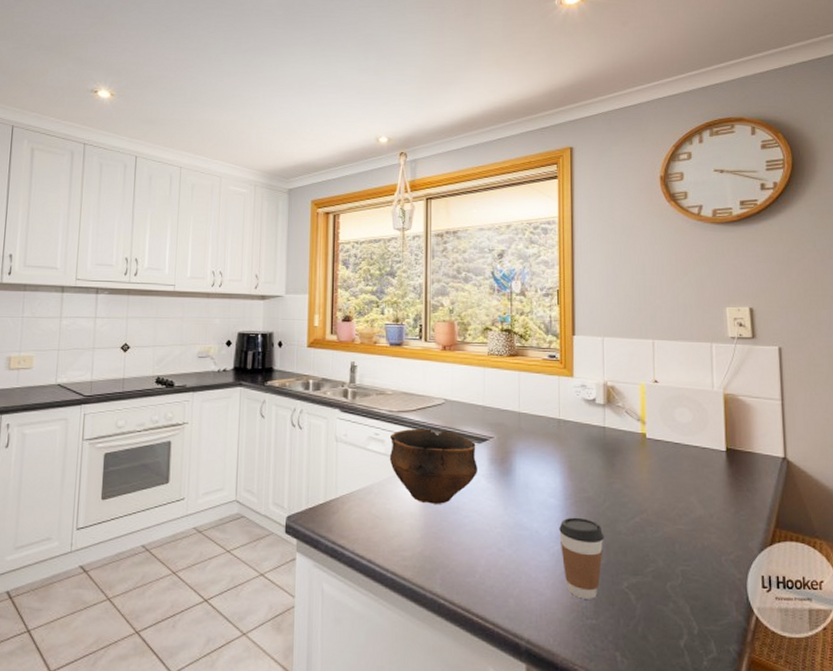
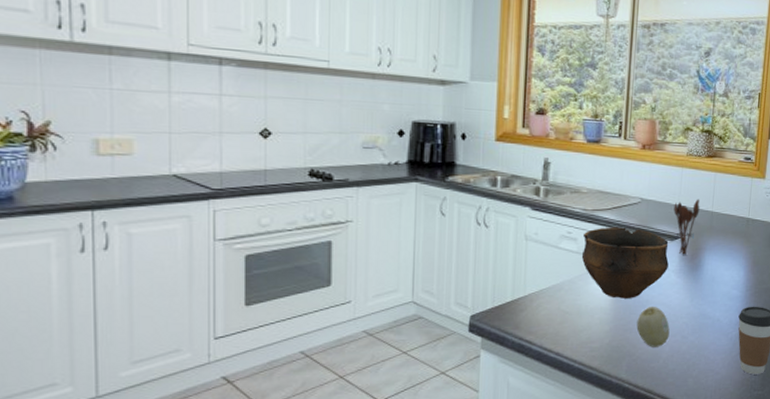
fruit: none [448,513,484,560] -> present [636,306,670,347]
utensil holder: none [479,399,506,458] -> present [673,199,700,255]

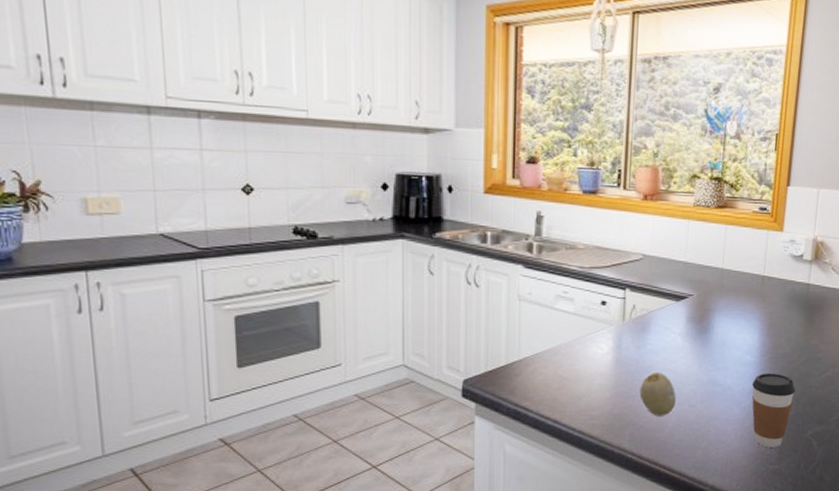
bowl: present [581,227,669,298] -> none [579,286,674,363]
utensil holder: present [673,199,700,255] -> none [679,254,709,316]

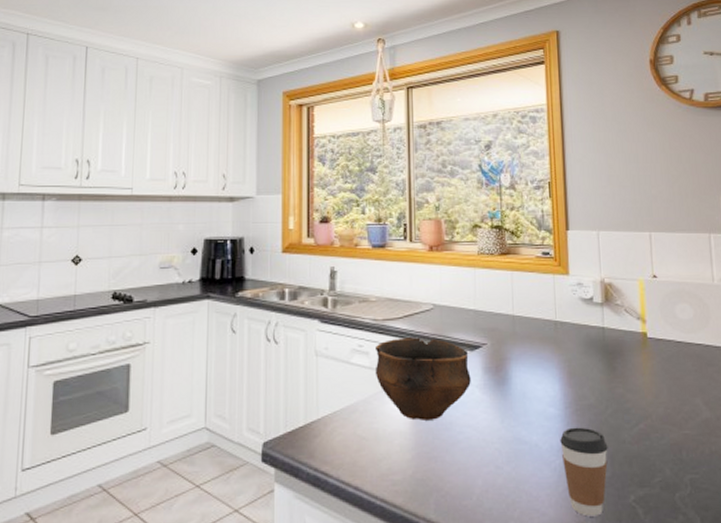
bowl: none [579,286,674,363] -> present [375,337,471,420]
fruit: present [639,371,676,416] -> none [442,429,481,480]

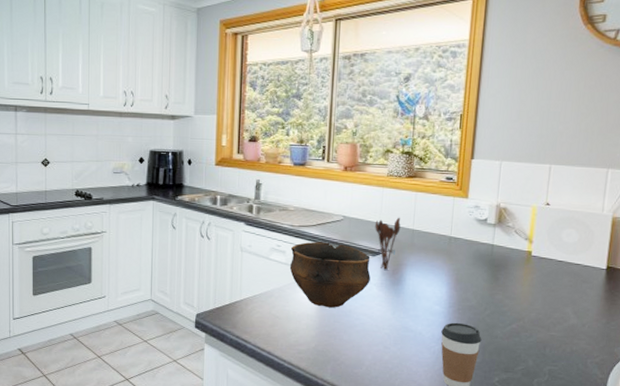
utensil holder: none [470,301,499,367] -> present [375,217,401,270]

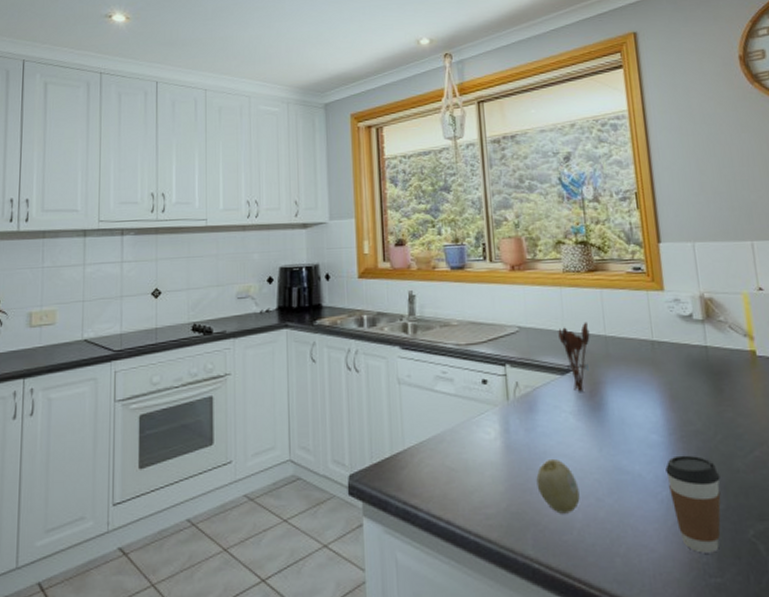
bowl: present [289,241,371,308] -> none [460,362,564,450]
fruit: none [340,316,372,355] -> present [536,458,580,514]

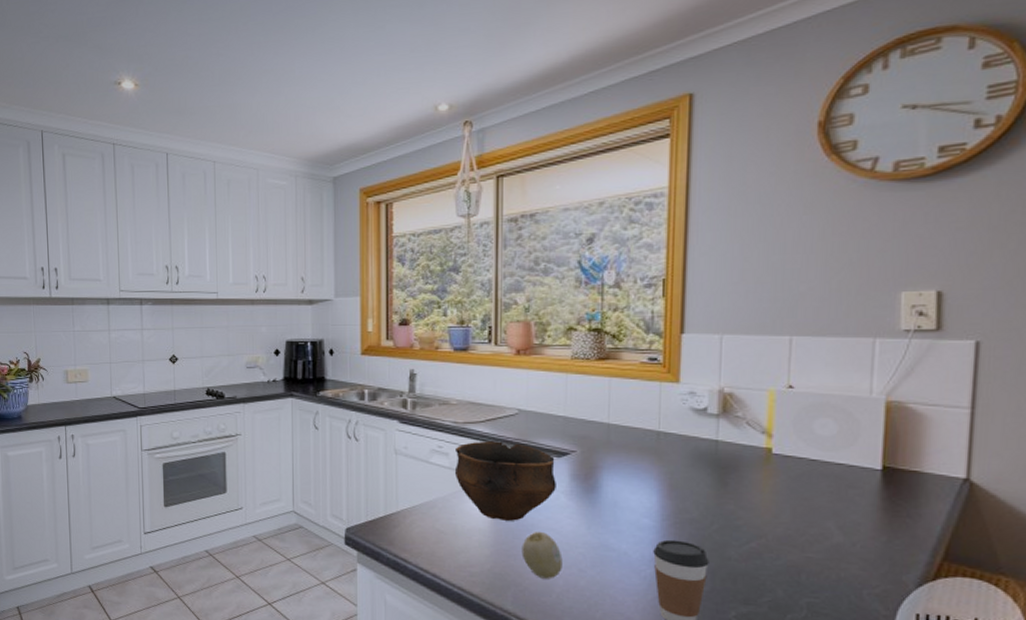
bowl: none [460,362,564,450] -> present [454,441,556,521]
utensil holder: present [558,322,590,392] -> none [559,409,592,474]

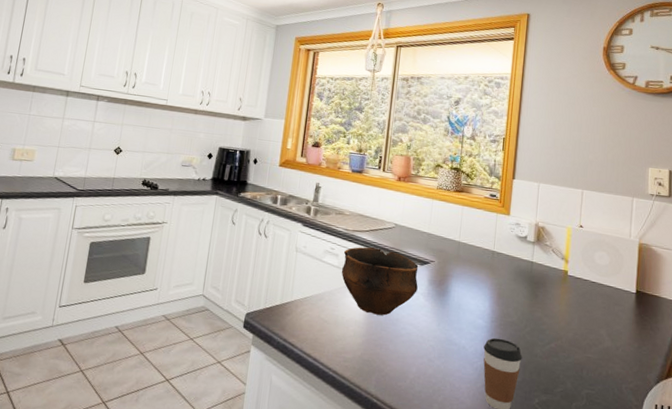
fruit: present [521,531,563,579] -> none [386,325,417,367]

